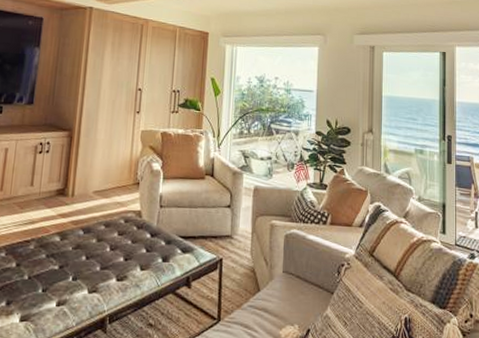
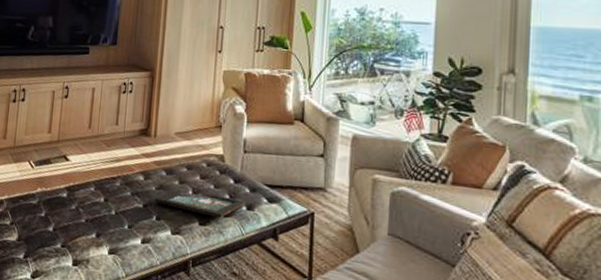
decorative tray: none [71,249,162,272] -> present [154,190,246,218]

